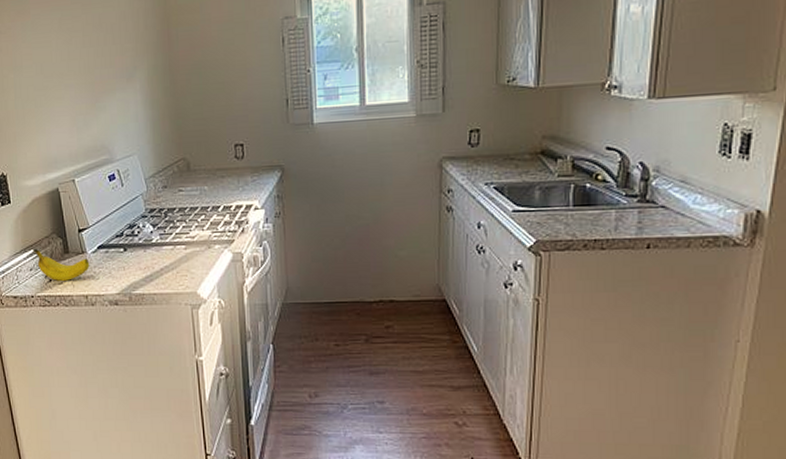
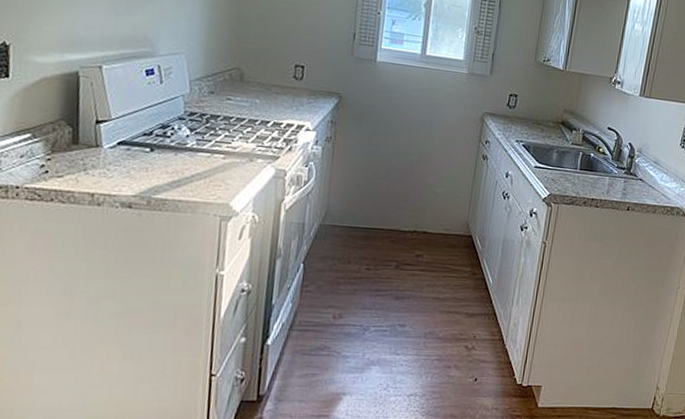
fruit: present [33,249,90,281] -> none [29,134,104,175]

